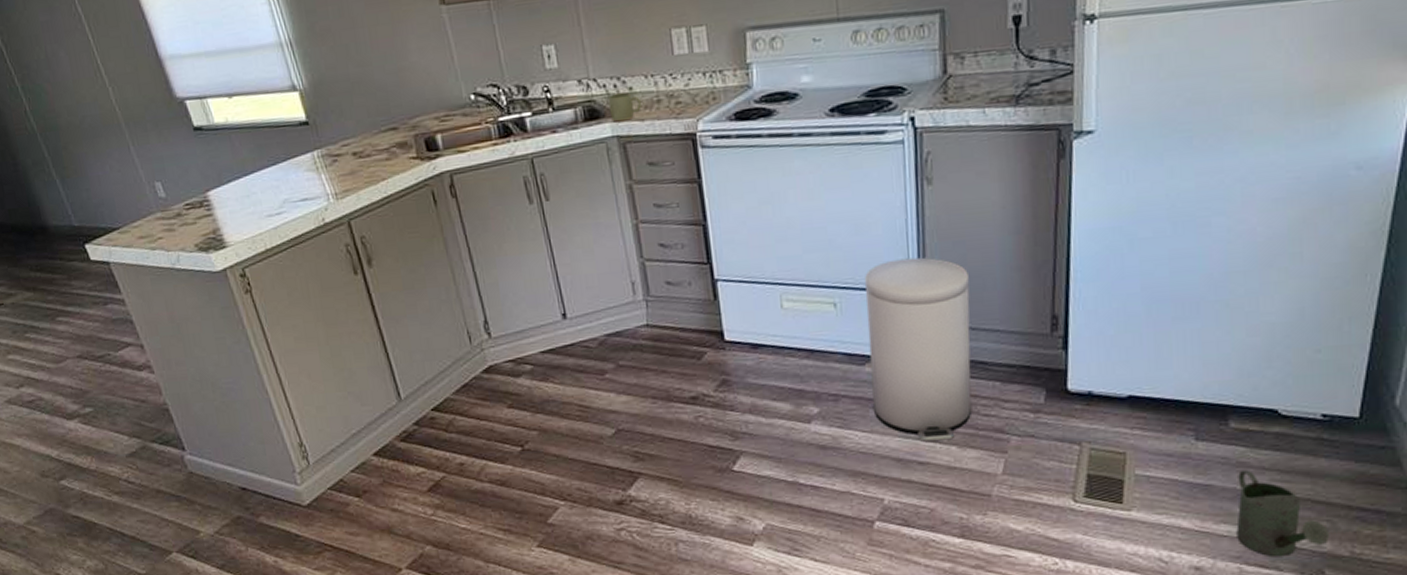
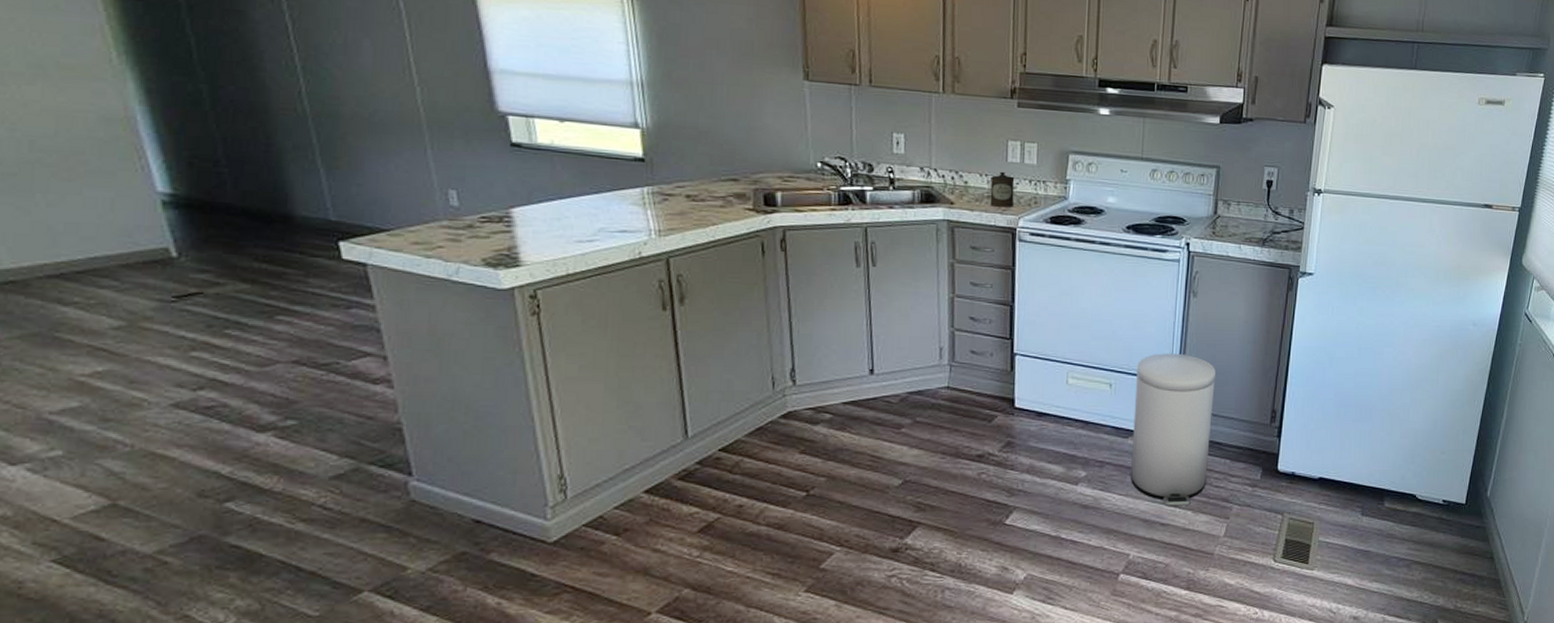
mug: present [608,92,641,122] -> none [944,185,973,209]
canister: none [658,67,689,112] -> present [989,171,1015,208]
watering can: present [1236,469,1330,557] -> none [1383,540,1443,610]

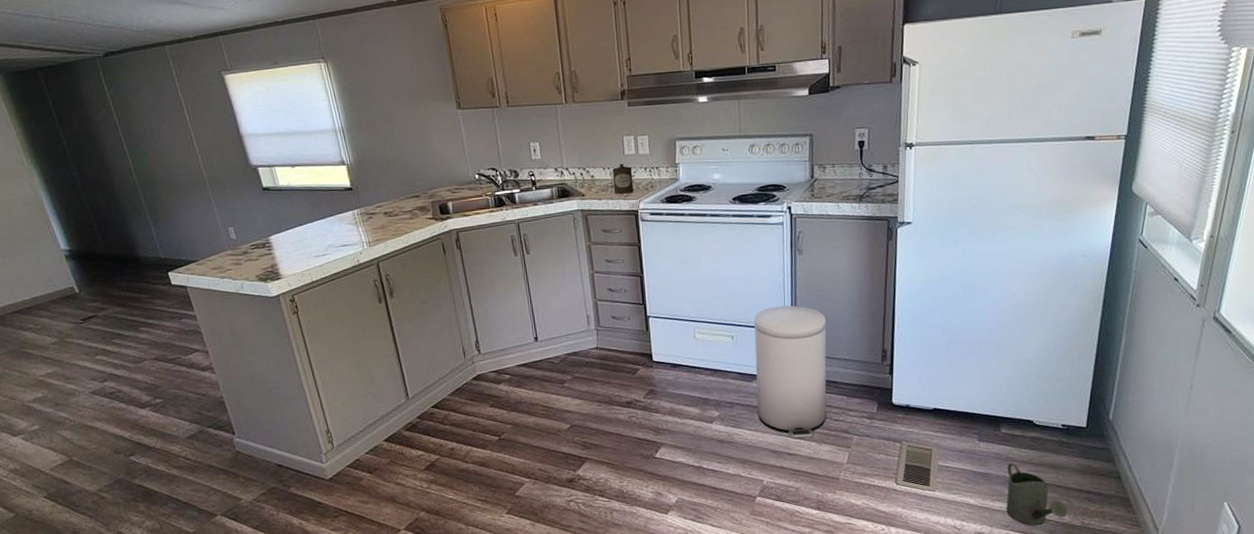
watering can: none [1383,540,1443,610] -> present [1006,463,1068,526]

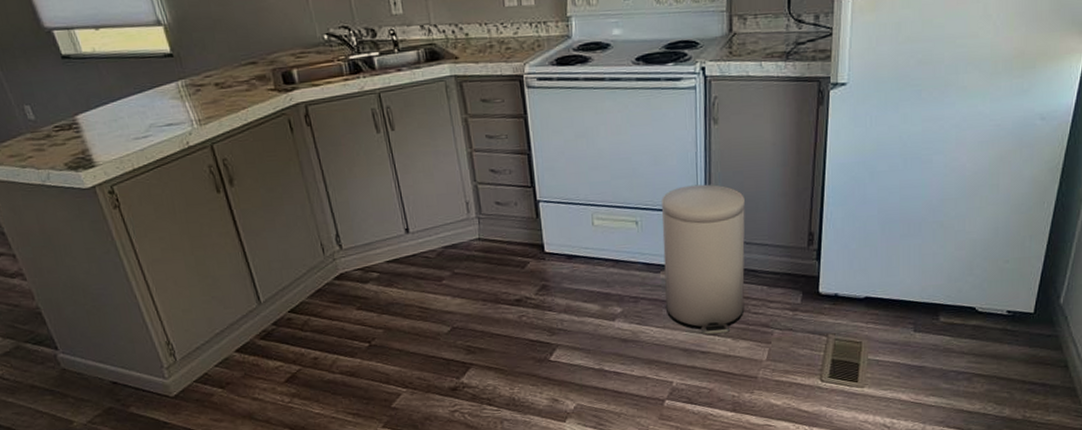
canister: present [612,163,634,194] -> none [490,17,517,56]
watering can: present [1006,463,1068,526] -> none [941,354,1009,421]

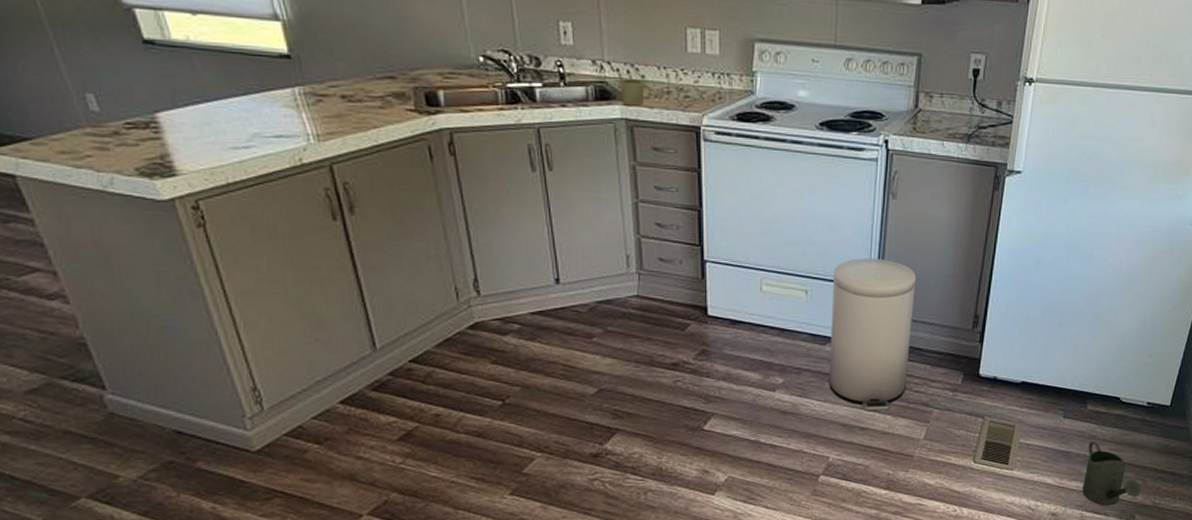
mug: none [447,38,476,64] -> present [620,79,651,106]
watering can: none [941,354,1009,421] -> present [1082,441,1142,506]

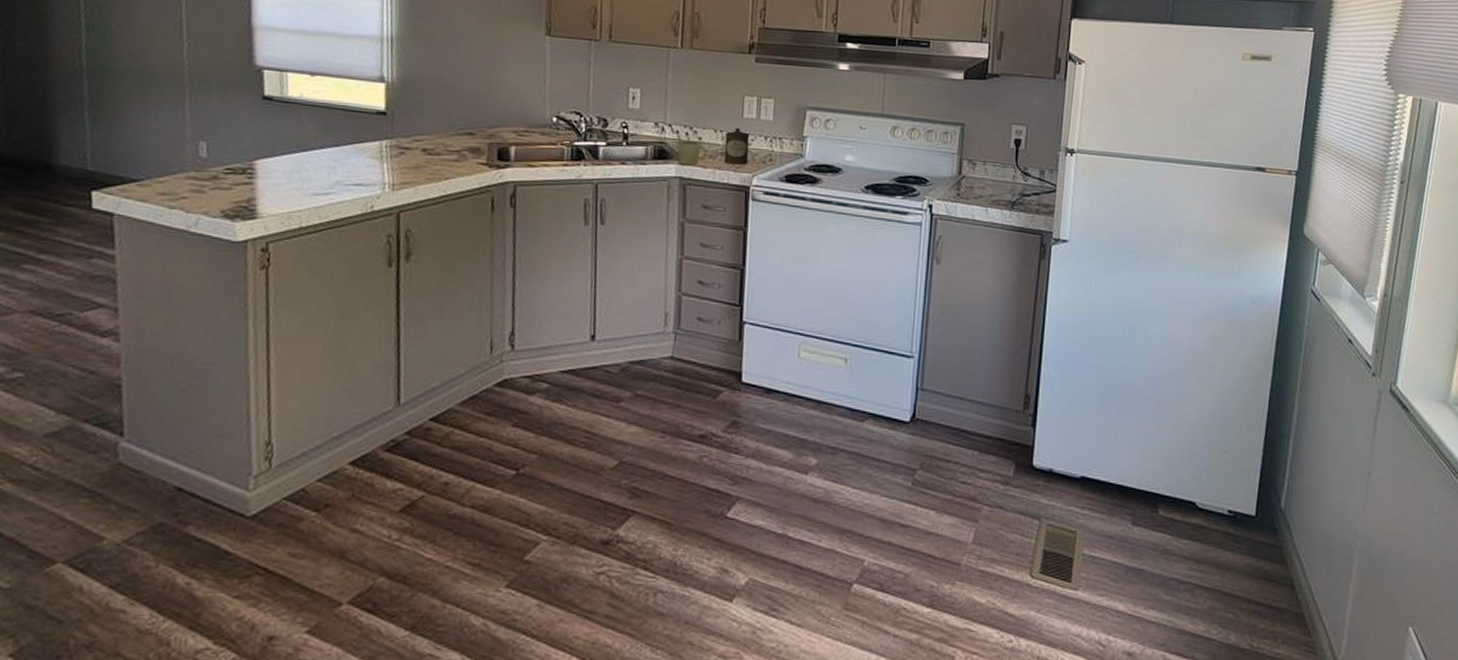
canister: none [670,63,696,104] -> present [723,127,750,165]
pedal bin: present [828,258,916,411] -> none [866,325,961,504]
watering can: present [1082,441,1142,506] -> none [1162,557,1235,647]

